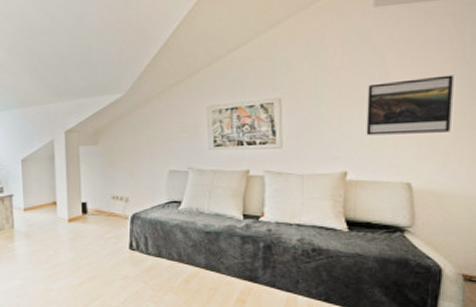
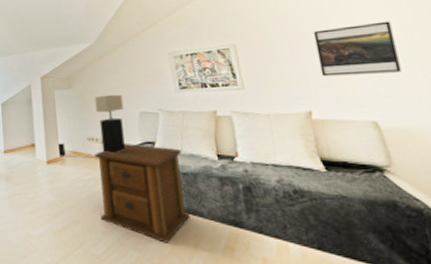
side table: none [118,202,208,296] -> present [95,143,190,243]
table lamp: none [122,151,152,212] -> present [94,94,125,154]

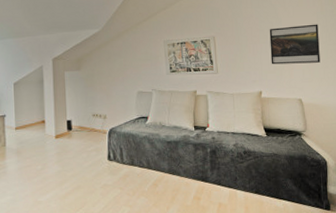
table lamp: present [94,94,125,154] -> none [100,76,124,127]
side table: present [95,143,190,243] -> none [98,118,171,198]

